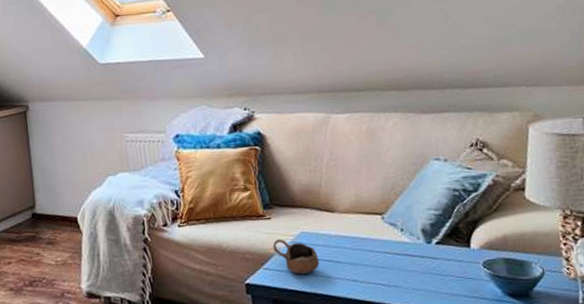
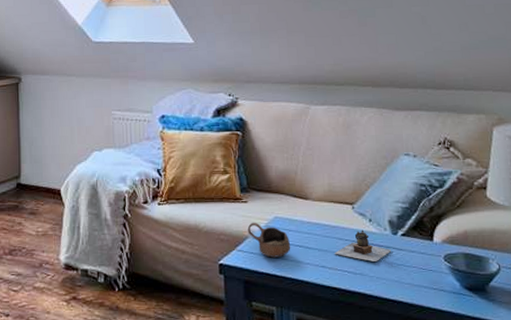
teapot: none [366,240,427,273] -> present [334,230,392,262]

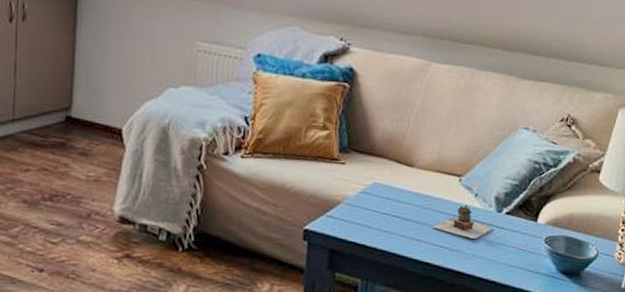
cup: present [247,222,291,258] -> none [341,186,387,227]

